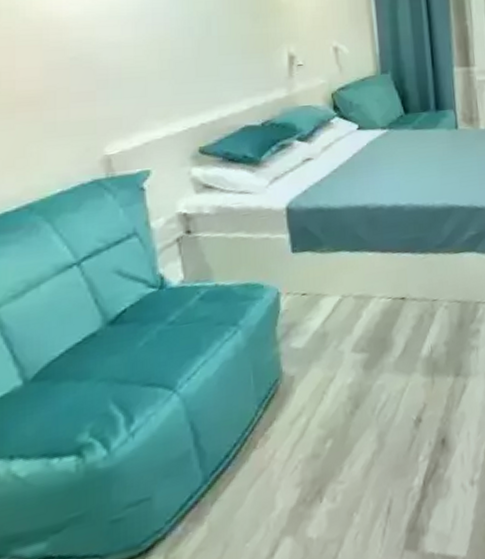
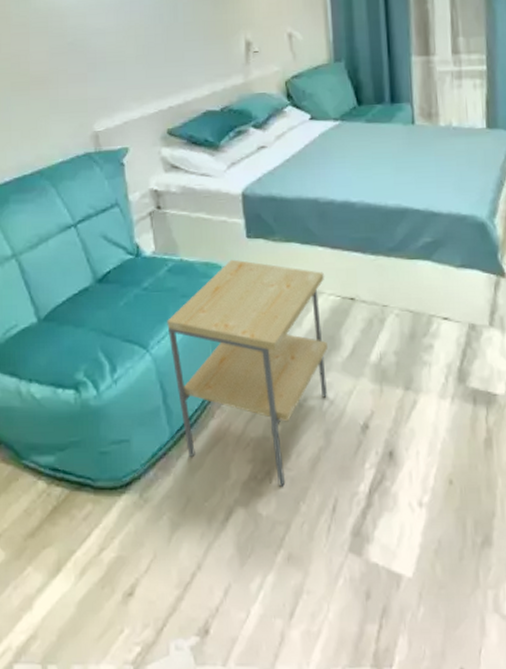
side table: none [199,276,380,503] -> present [167,259,328,487]

